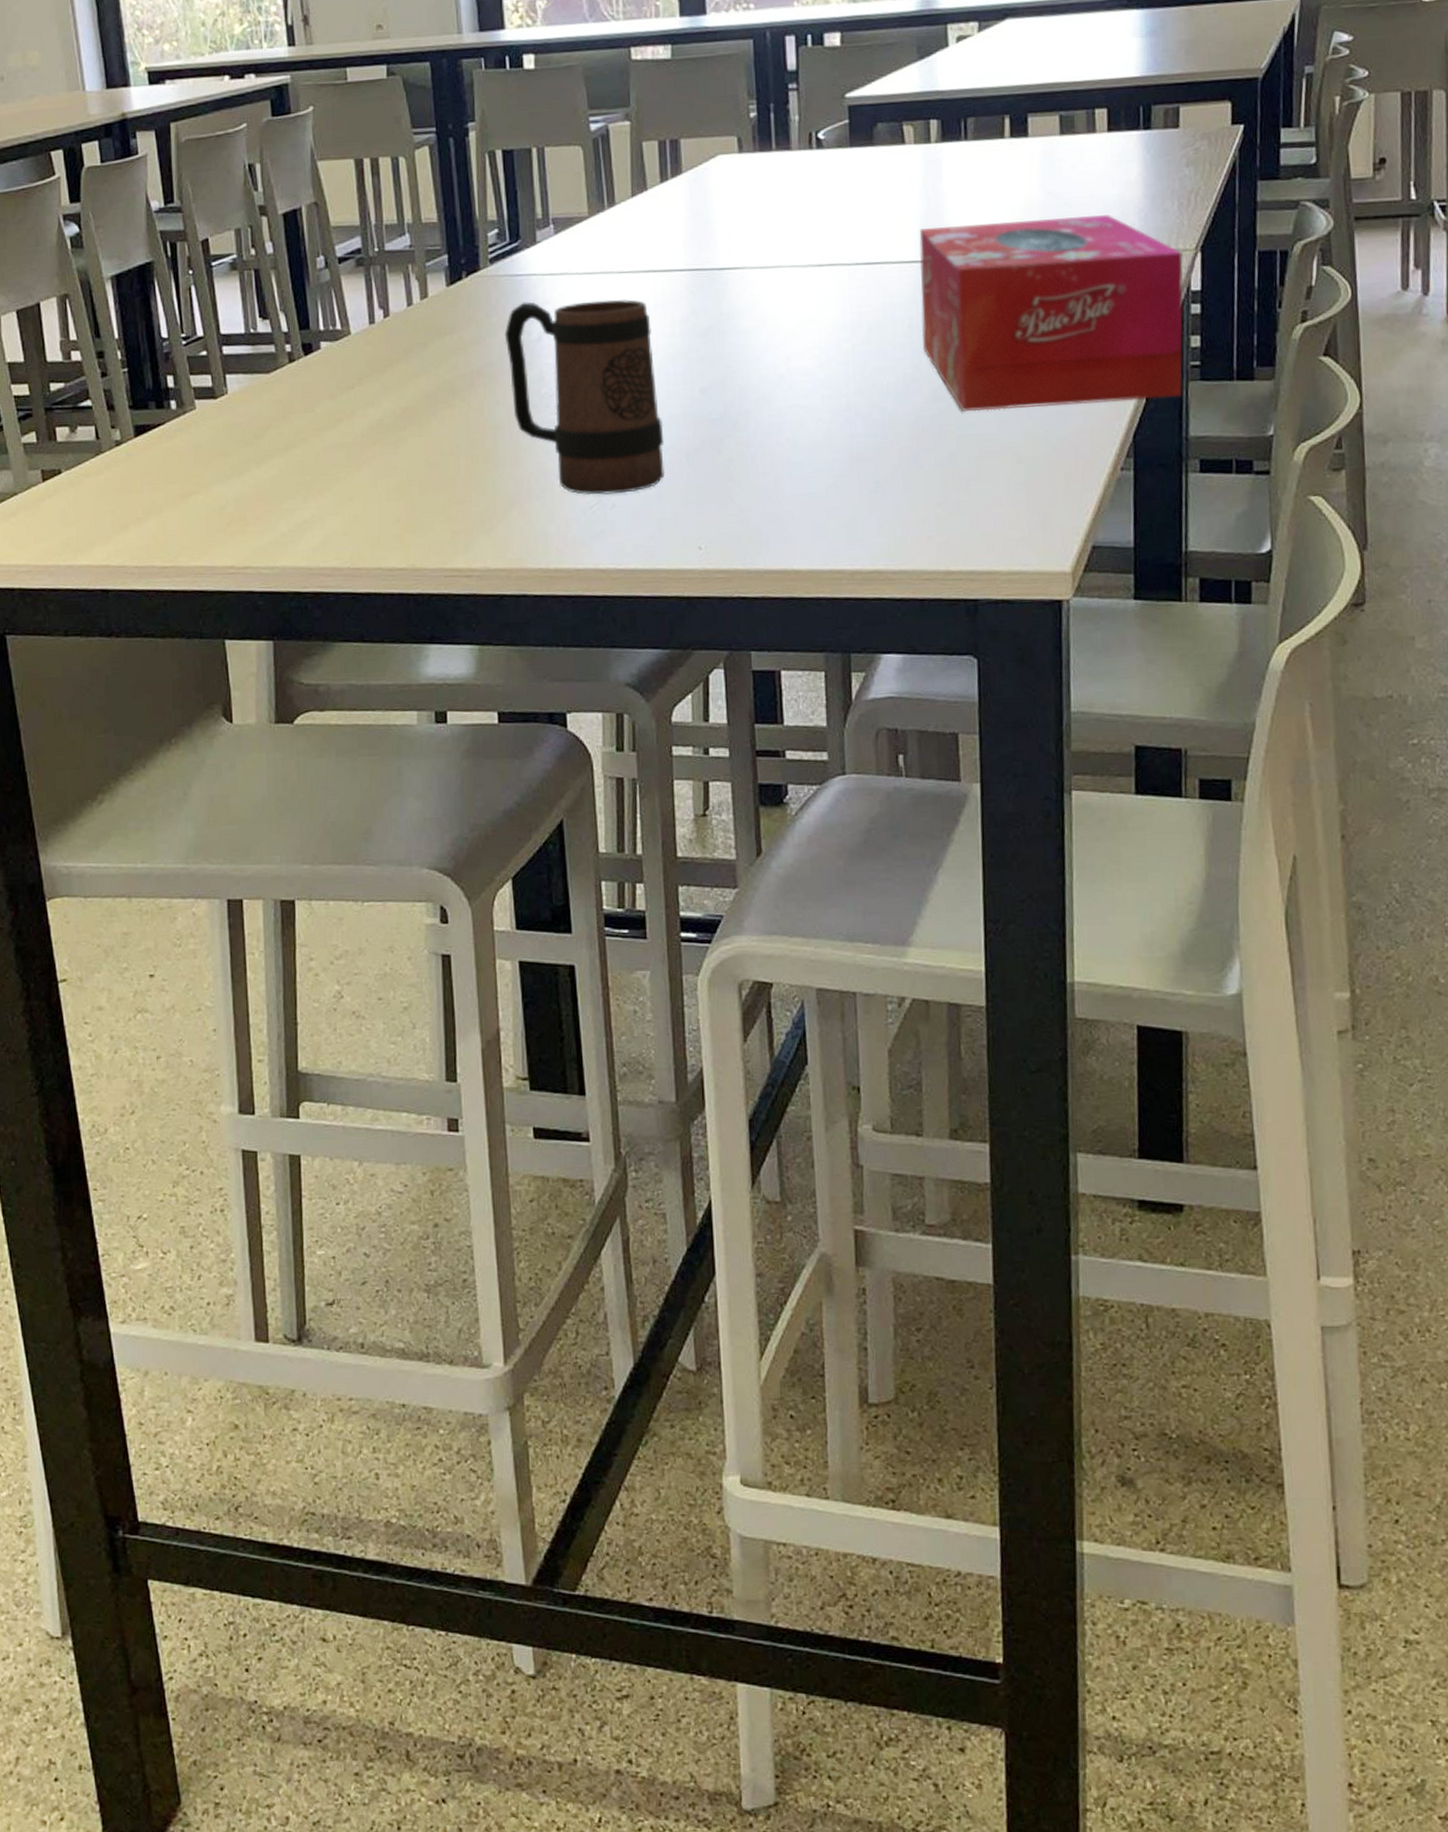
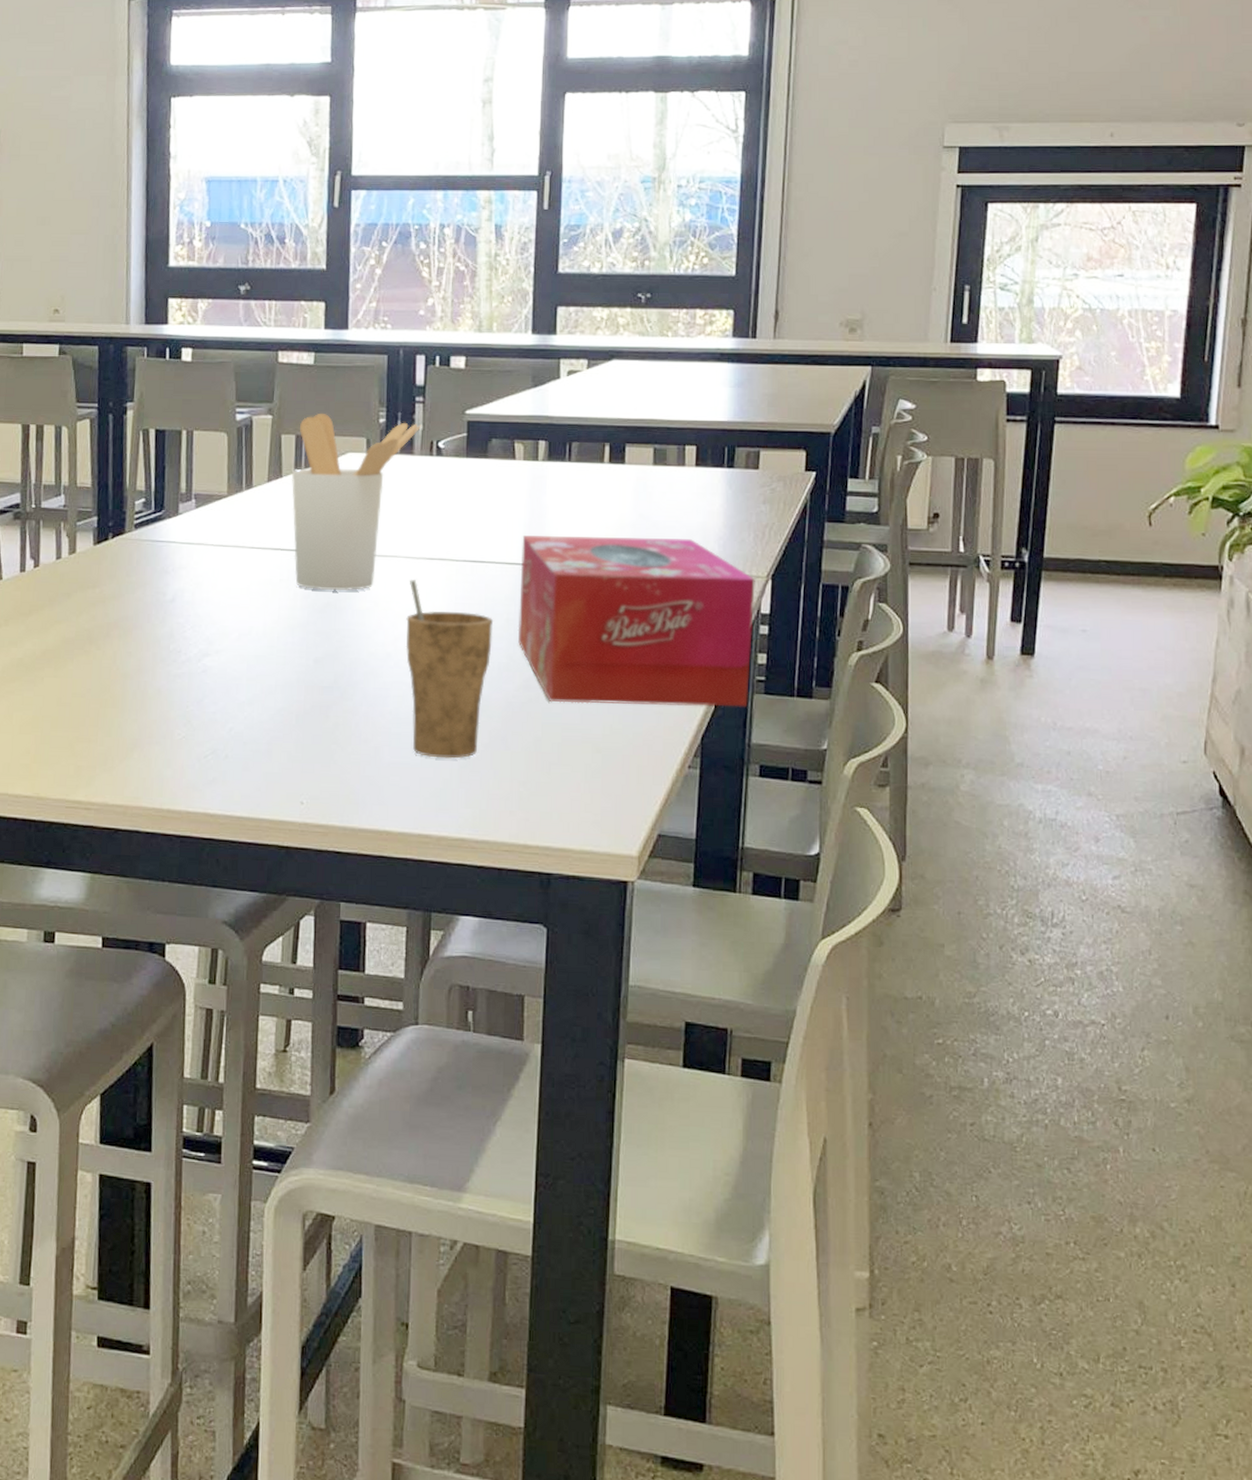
mug: present [504,298,665,495] -> none [141,565,279,746]
utensil holder: none [657,112,798,312] -> present [291,413,422,590]
cup: none [797,291,895,486] -> present [405,580,494,759]

